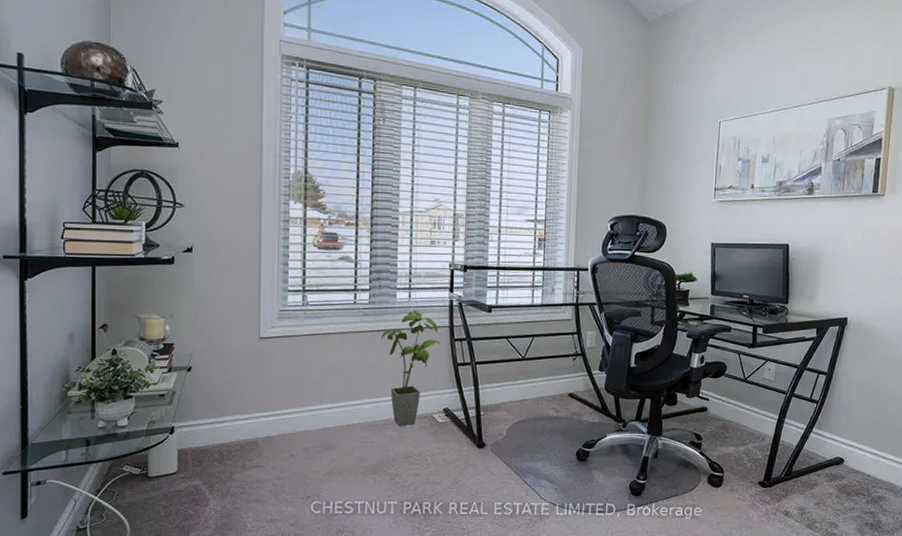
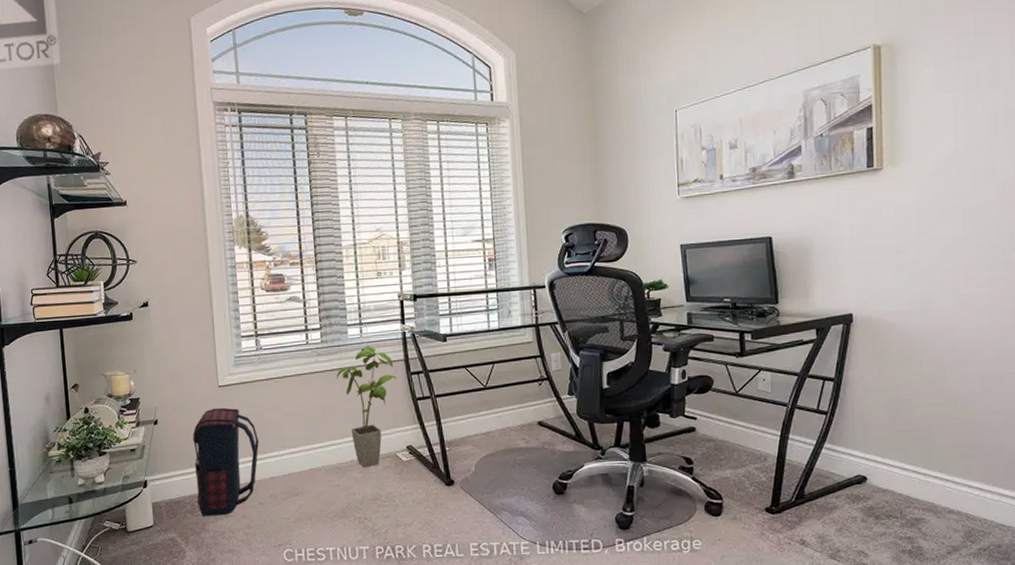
satchel: none [226,359,297,466] -> present [192,407,260,517]

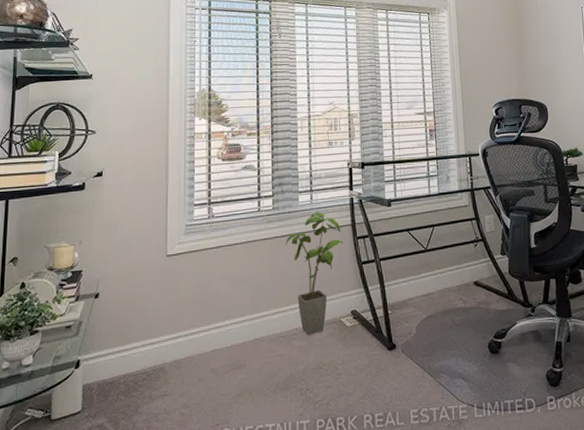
satchel: present [192,407,260,517] -> none [132,277,204,398]

